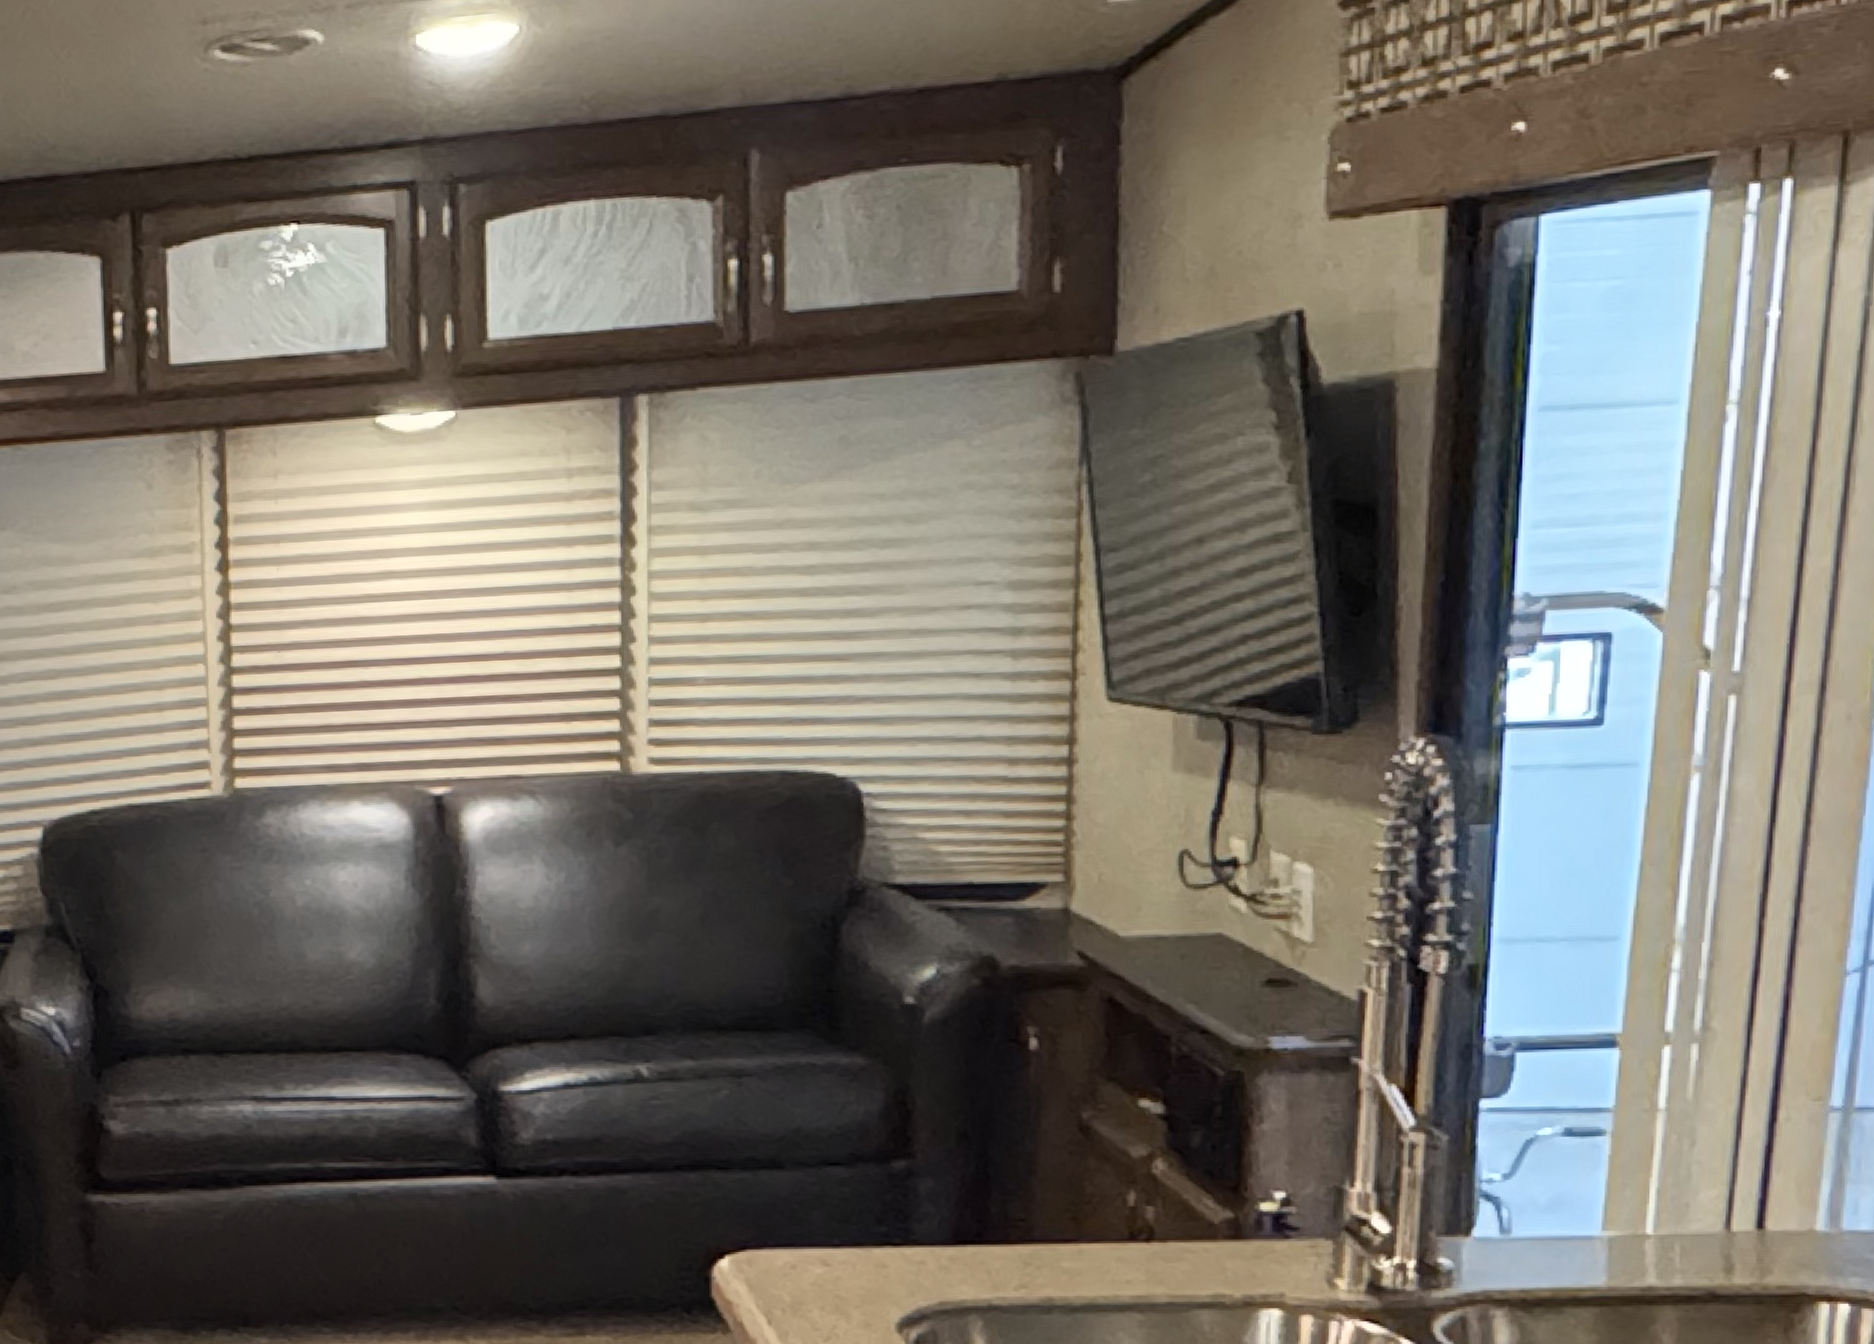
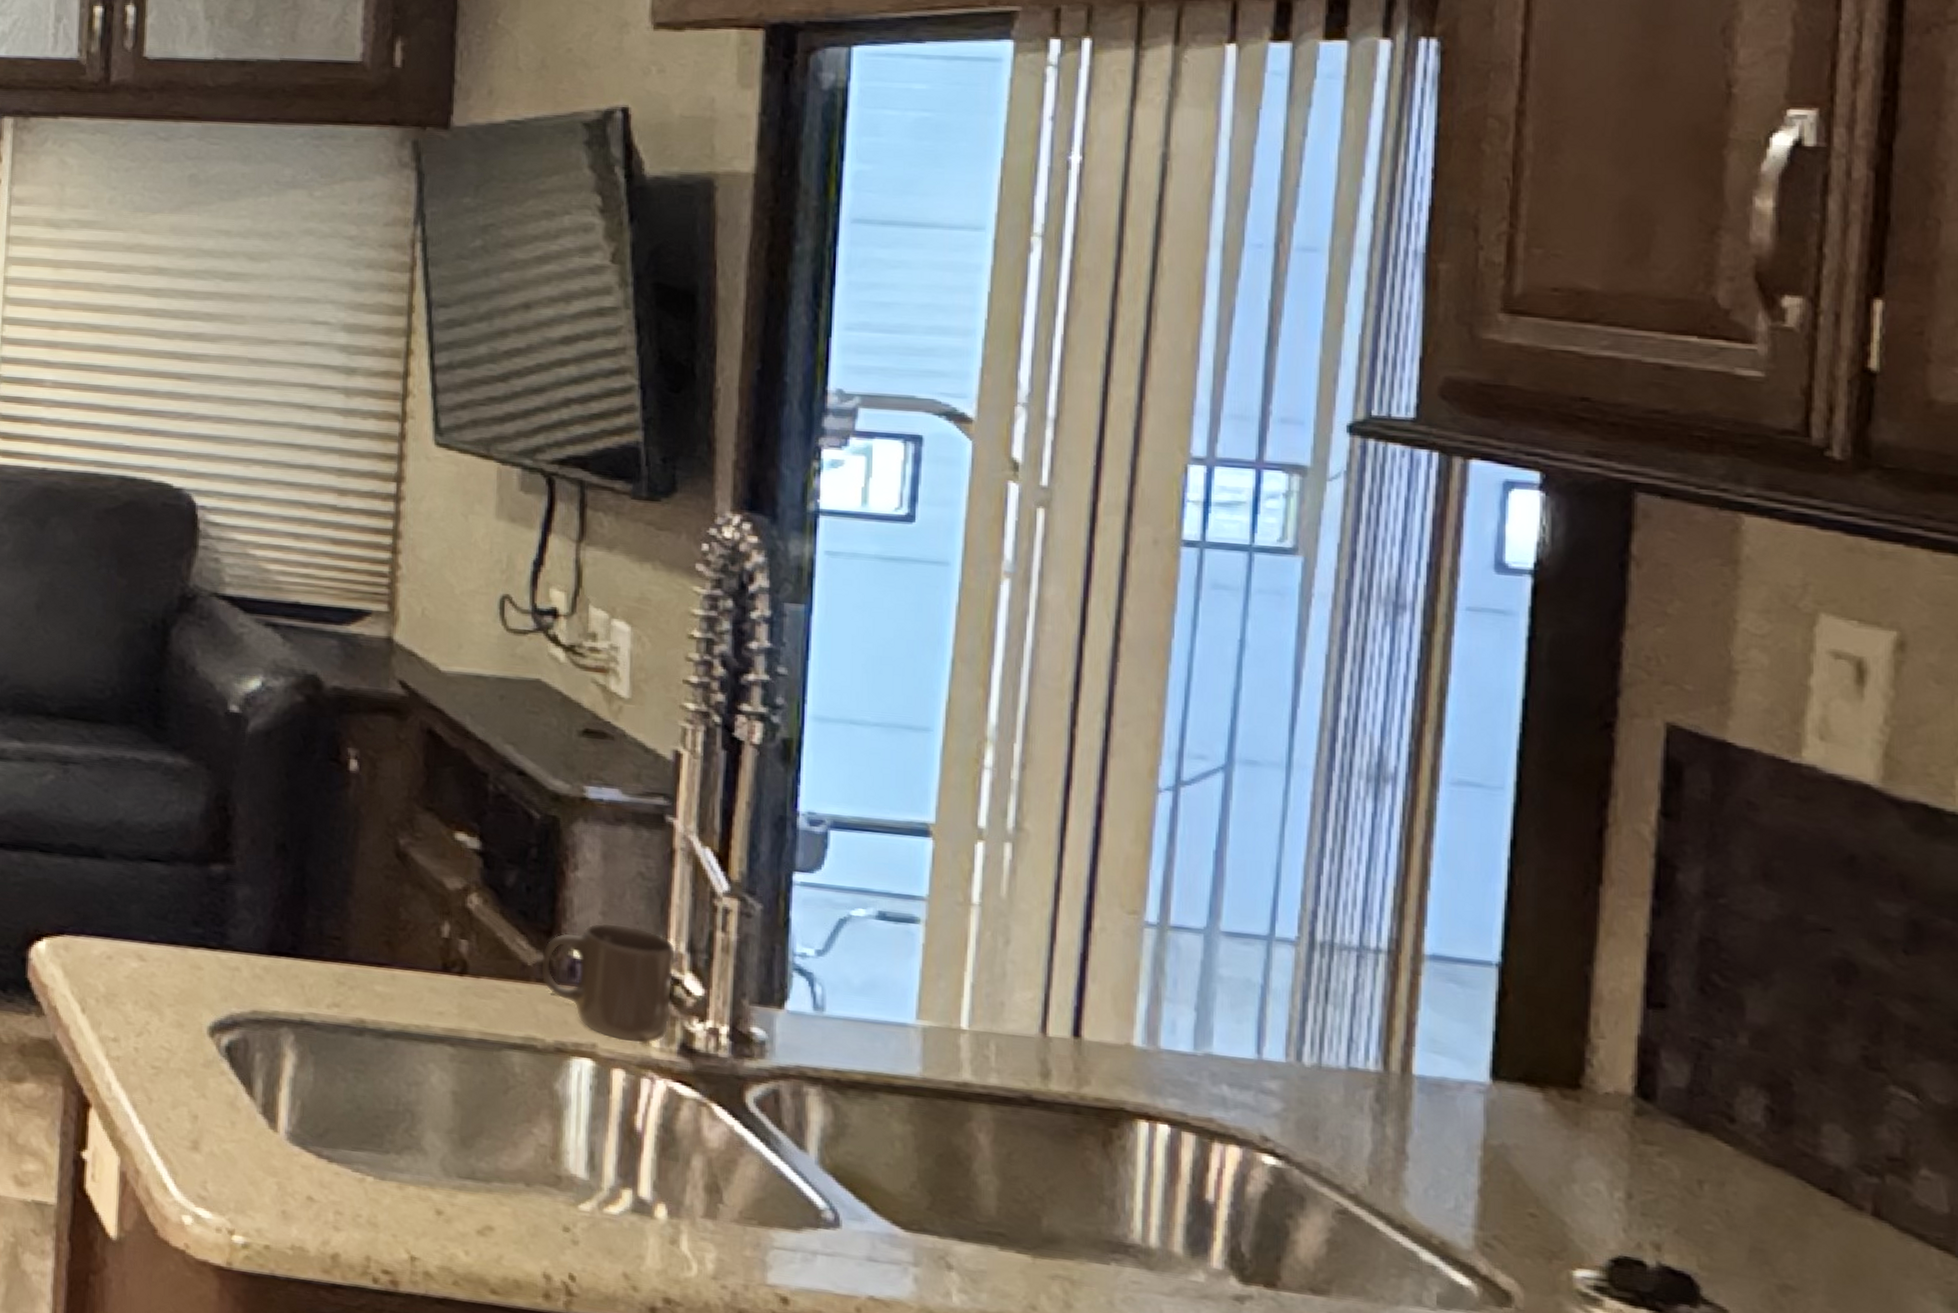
cup: none [1227,1172,1362,1288] -> present [540,923,675,1044]

